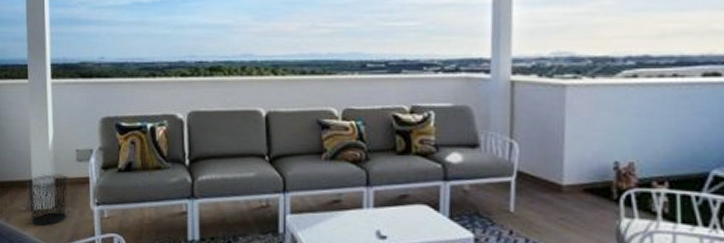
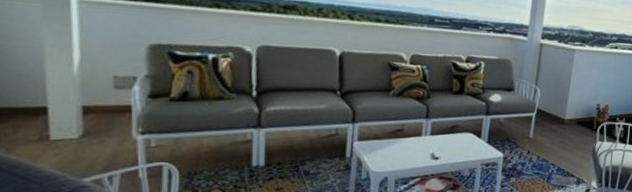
waste bin: present [26,174,69,226] -> none [37,101,103,156]

